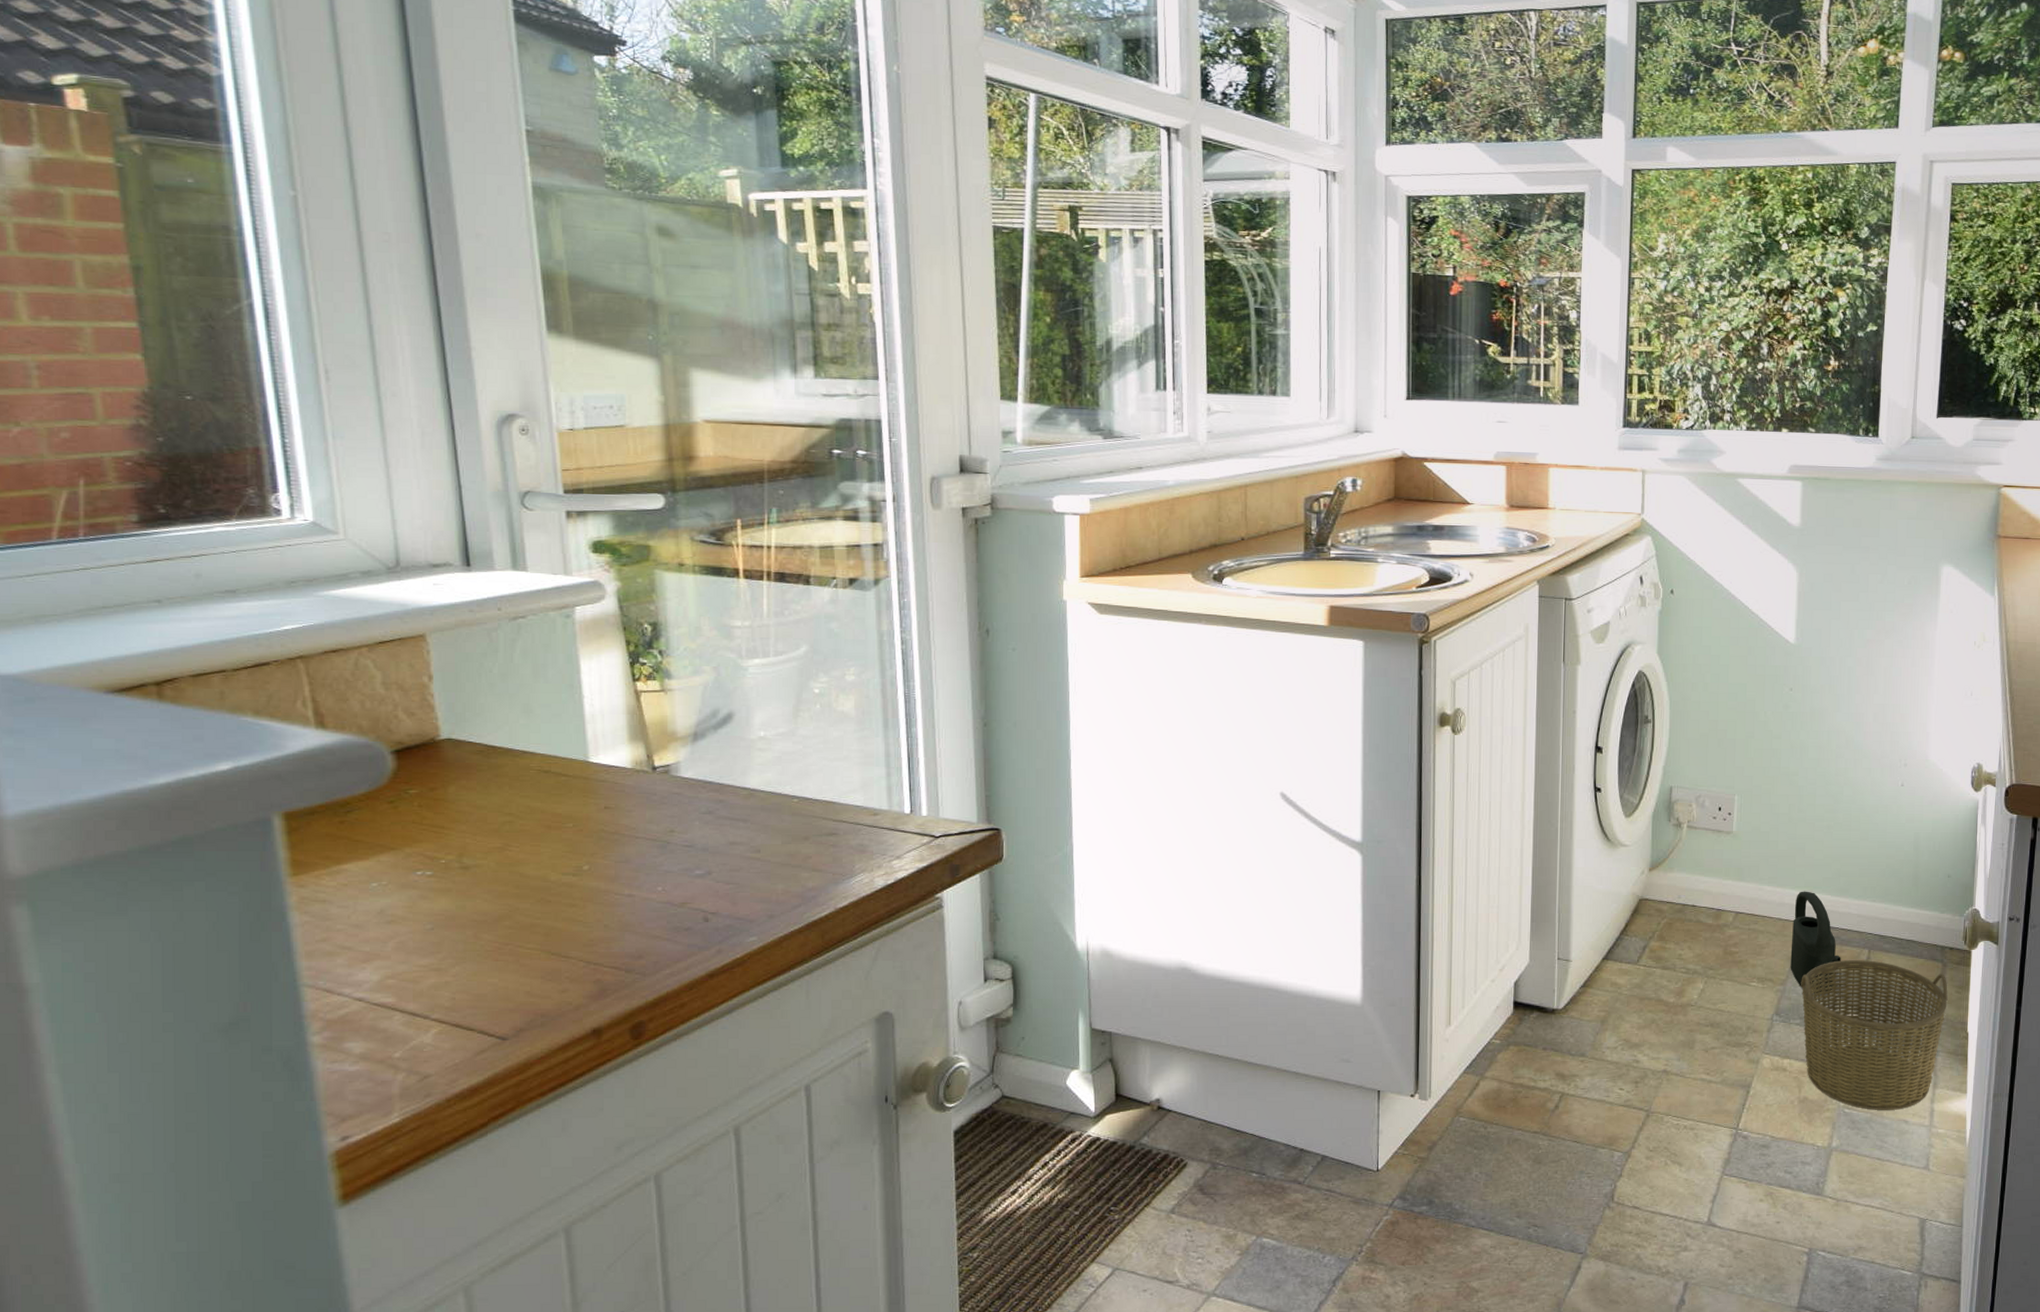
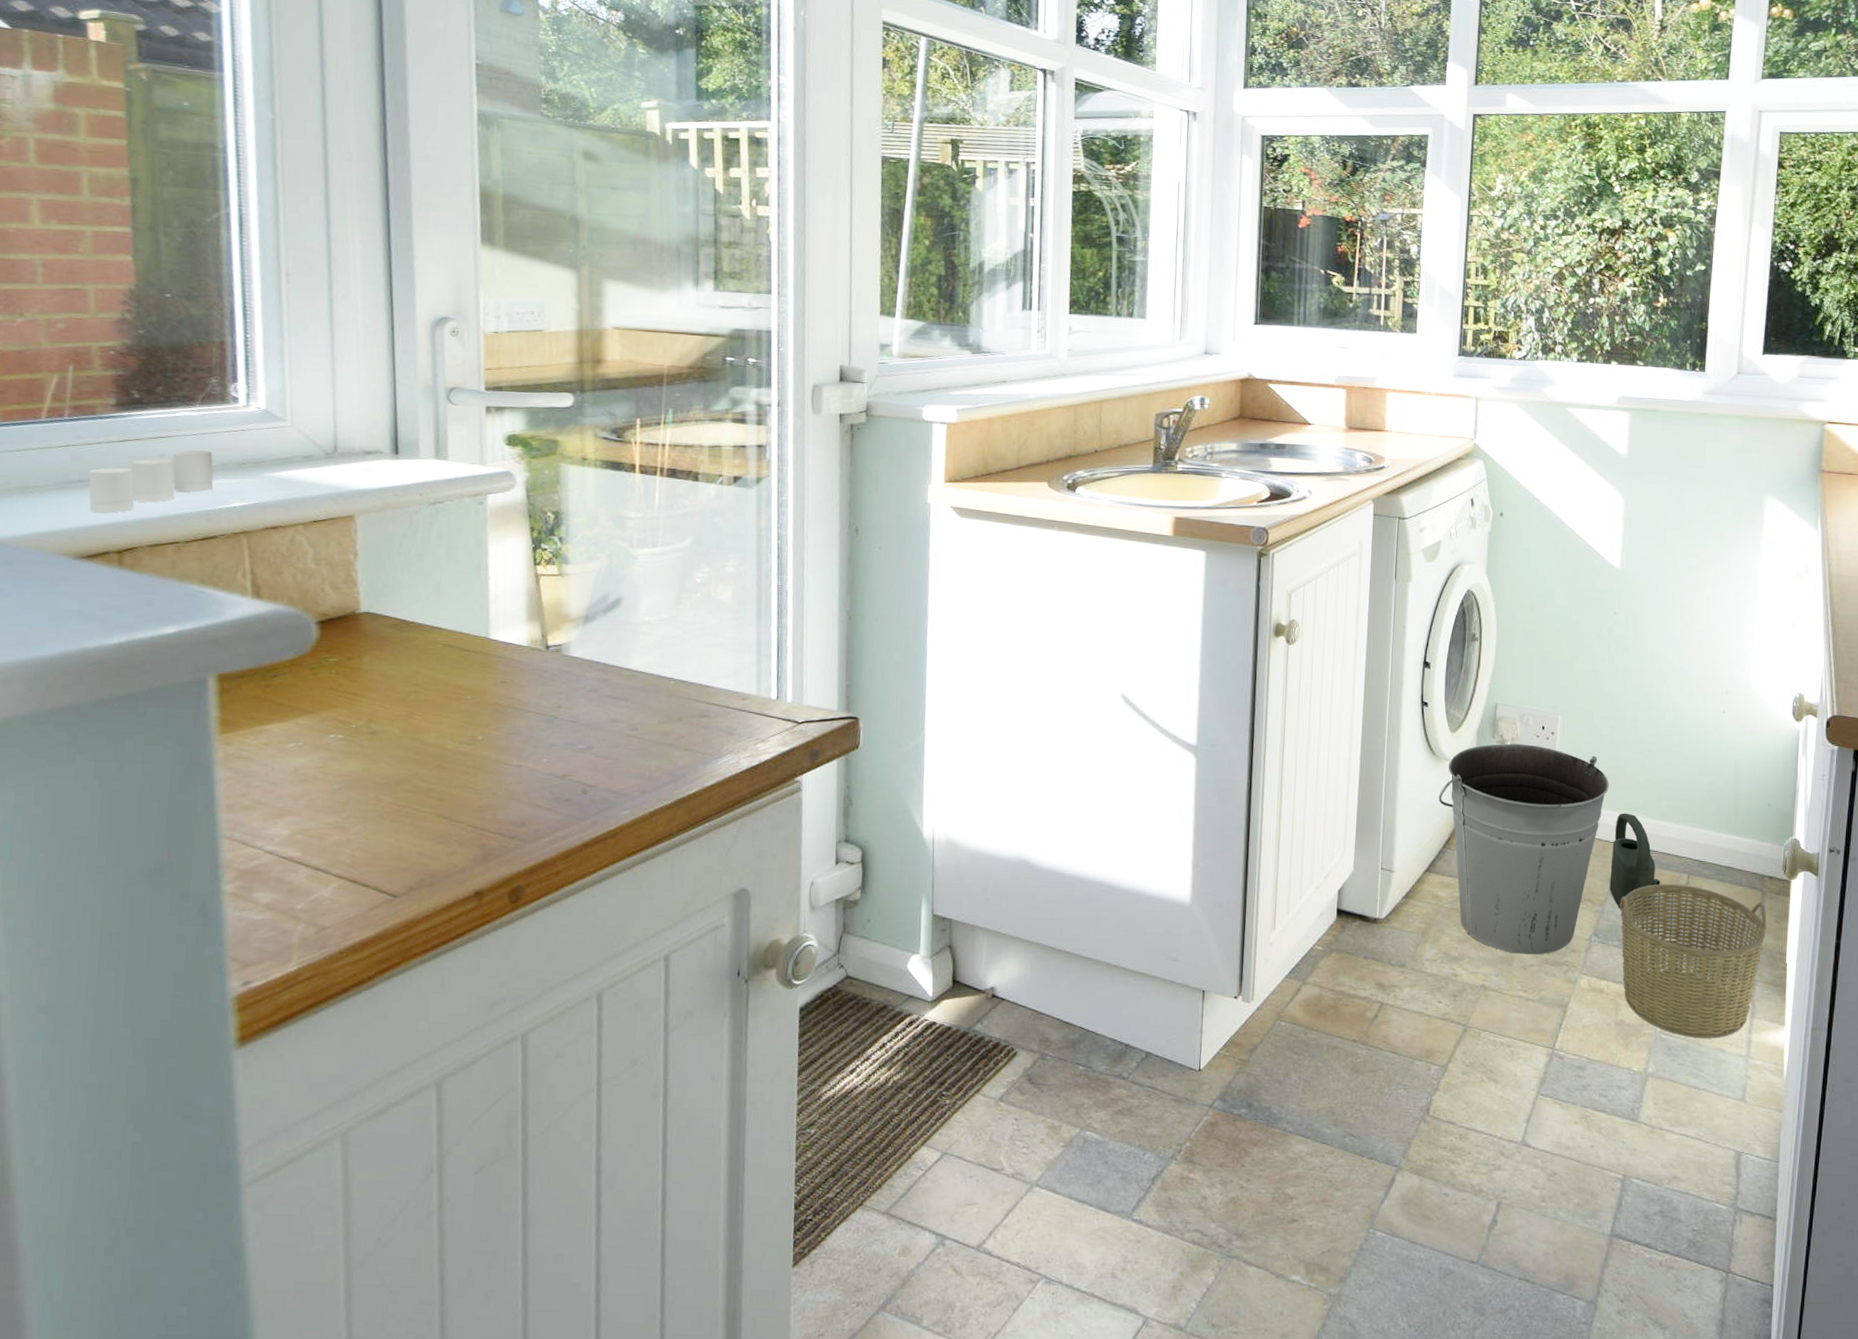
candle: none [113,569,260,642] -> present [88,450,213,514]
bucket: none [1614,826,1788,1037] -> present [1438,743,1609,955]

